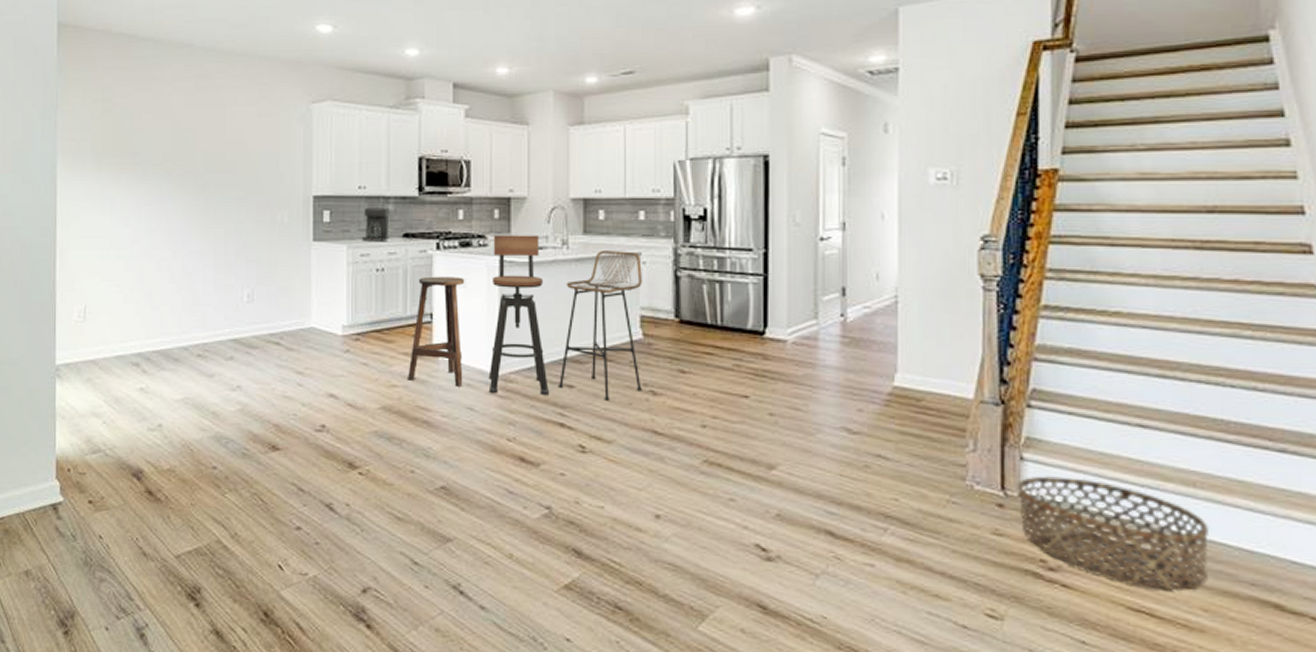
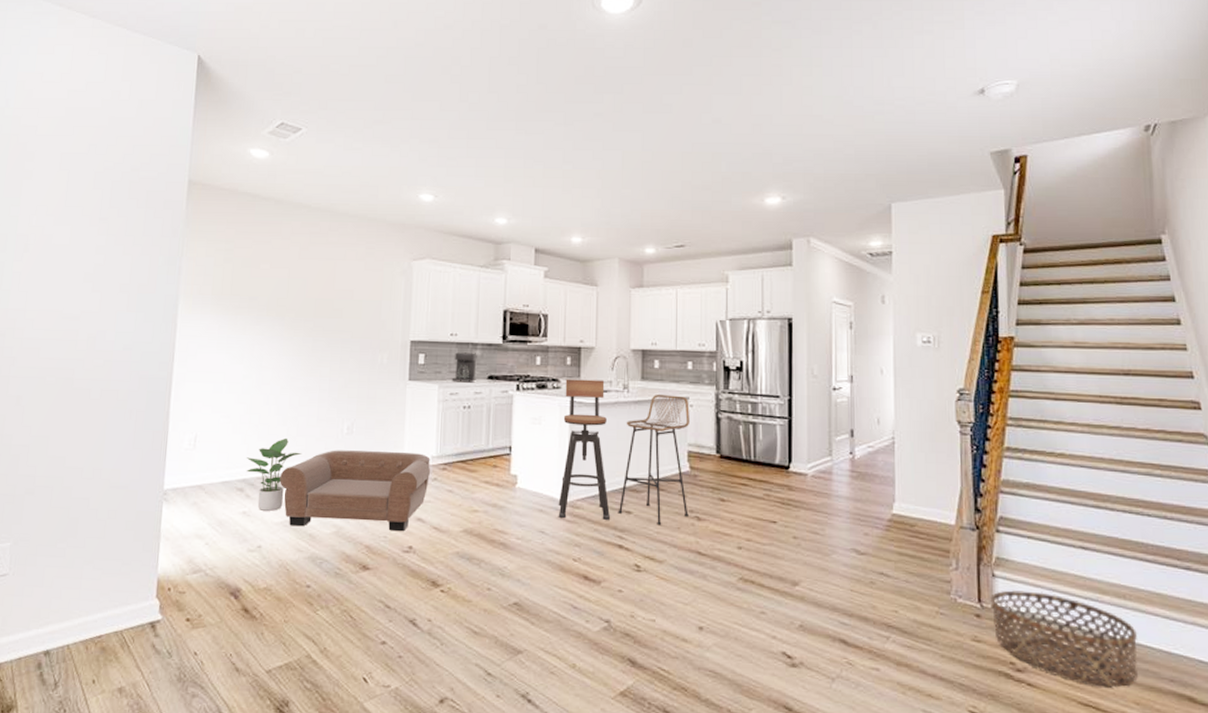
potted plant: none [140,307,200,387] -> present [246,437,302,511]
dog bed: none [177,320,343,408] -> present [280,450,431,531]
bar stool: present [408,276,465,387] -> none [488,414,540,512]

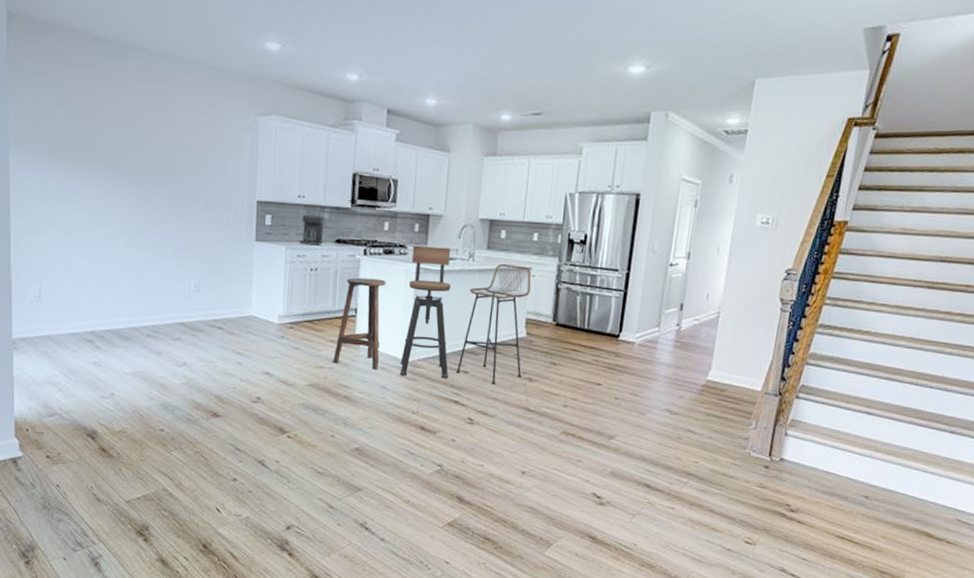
potted plant: present [246,437,302,511] -> none [93,293,150,362]
dog bed: present [280,450,431,531] -> none [129,306,278,383]
bar stool: none [488,414,540,512] -> present [333,277,386,370]
basket: present [990,590,1139,688] -> none [778,447,897,525]

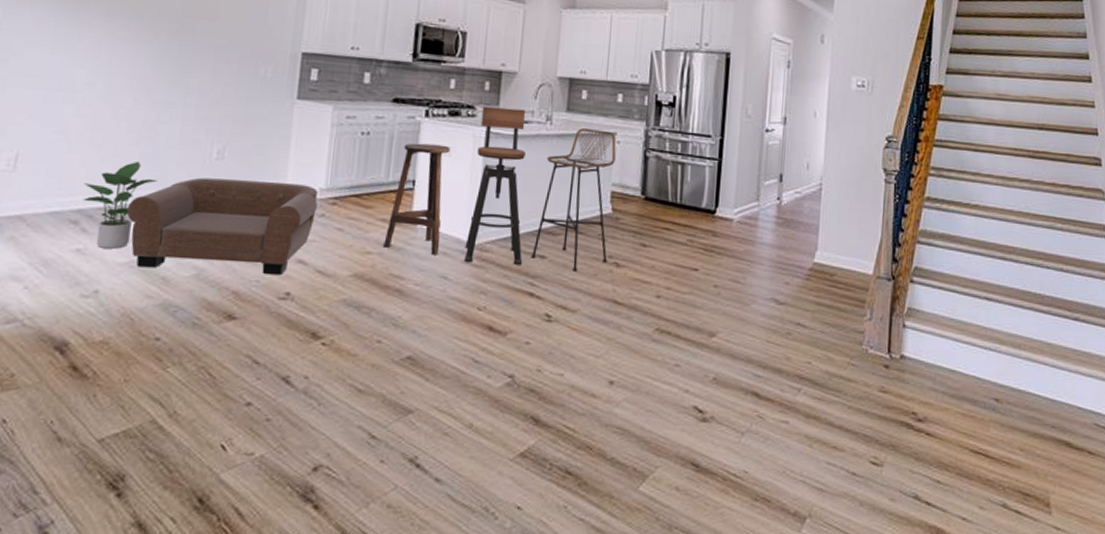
potted plant: none [93,293,150,362] -> present [83,161,158,249]
dog bed: none [129,306,278,383] -> present [127,177,318,274]
coffee maker: present [299,214,325,246] -> none [349,69,382,106]

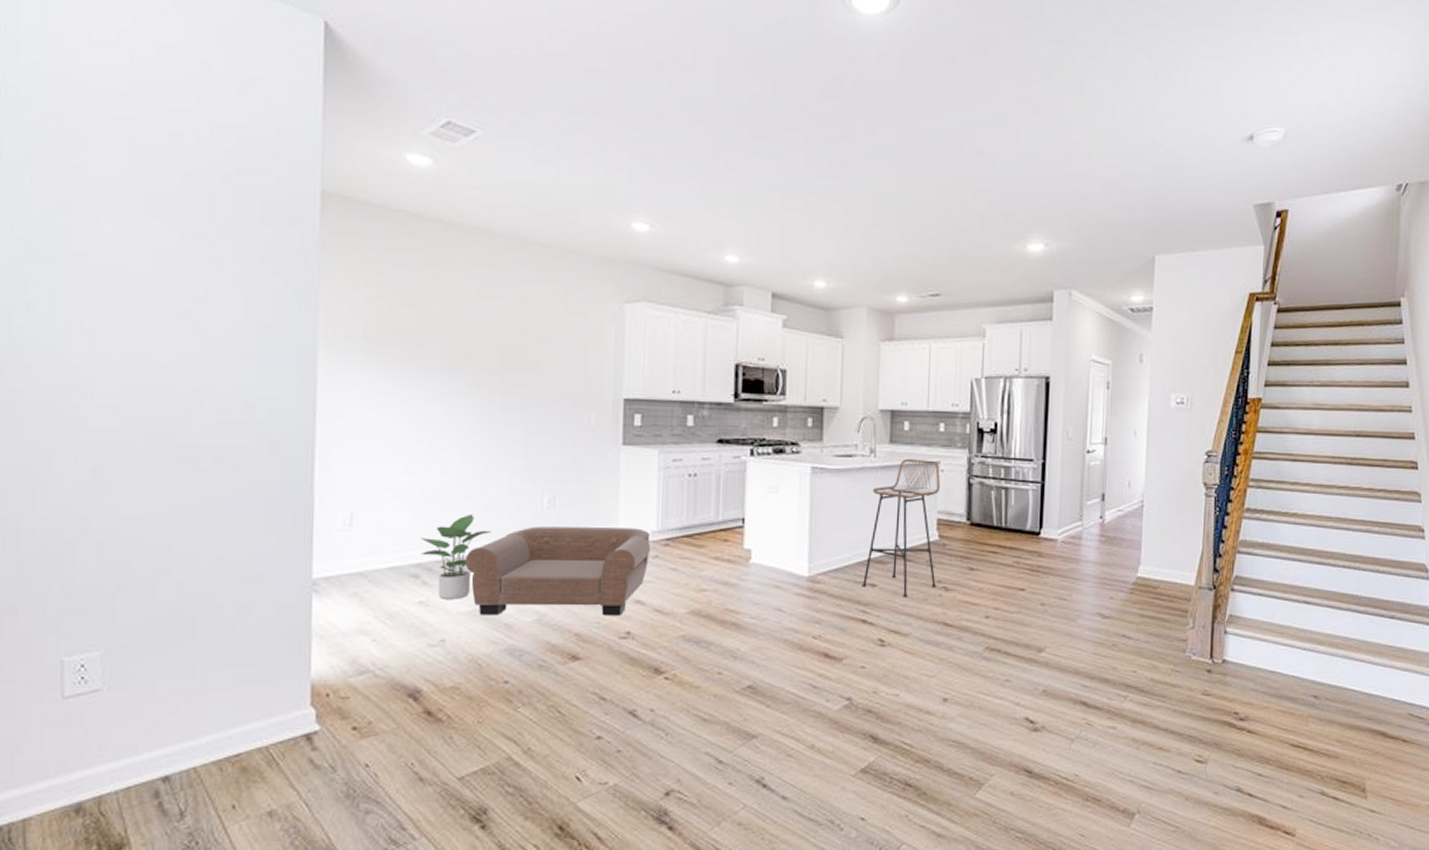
bar stool: present [383,143,451,255] -> none [718,482,777,589]
bar stool: present [465,106,526,265] -> none [797,442,853,594]

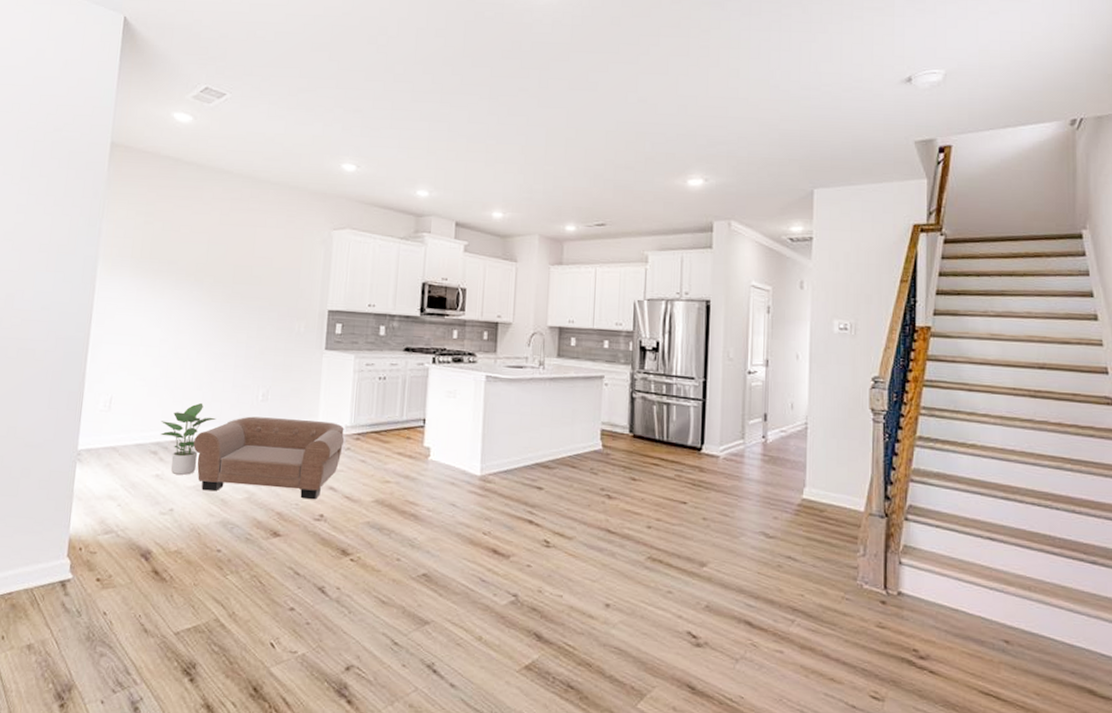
bar stool: present [861,459,940,597] -> none [529,372,604,502]

